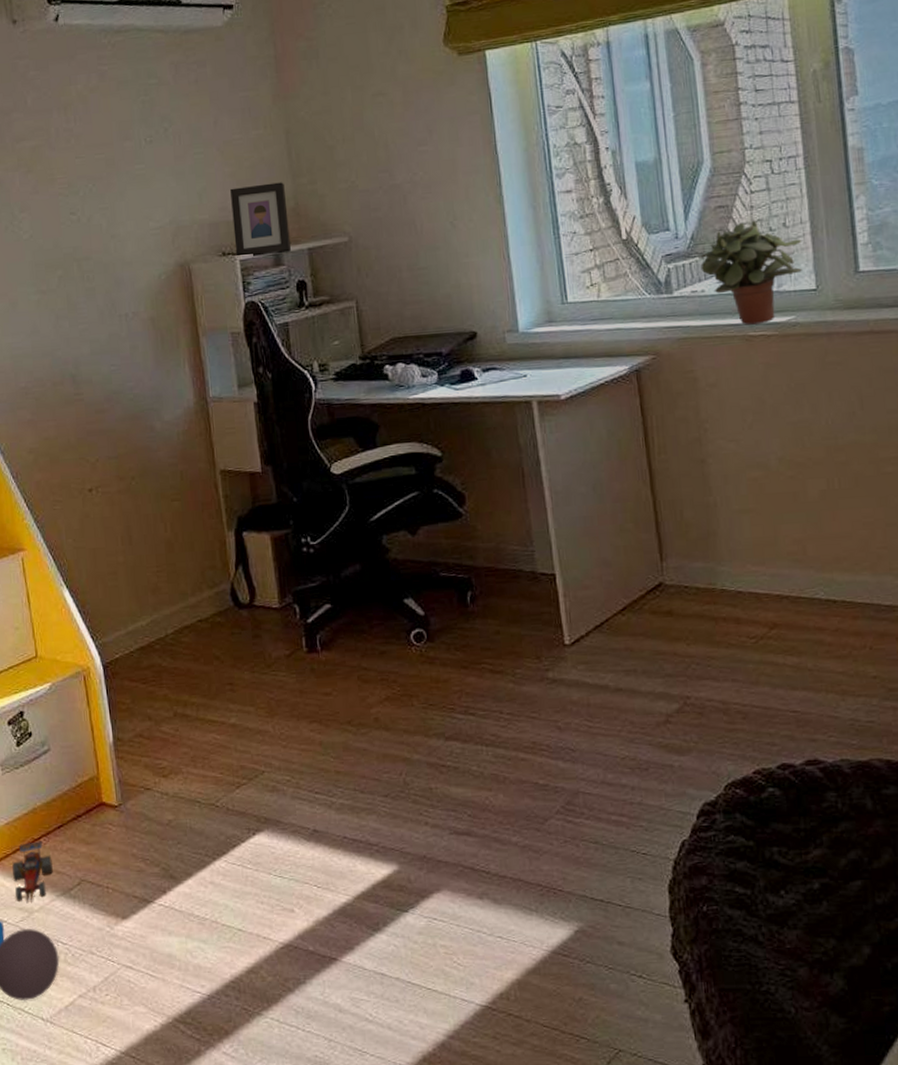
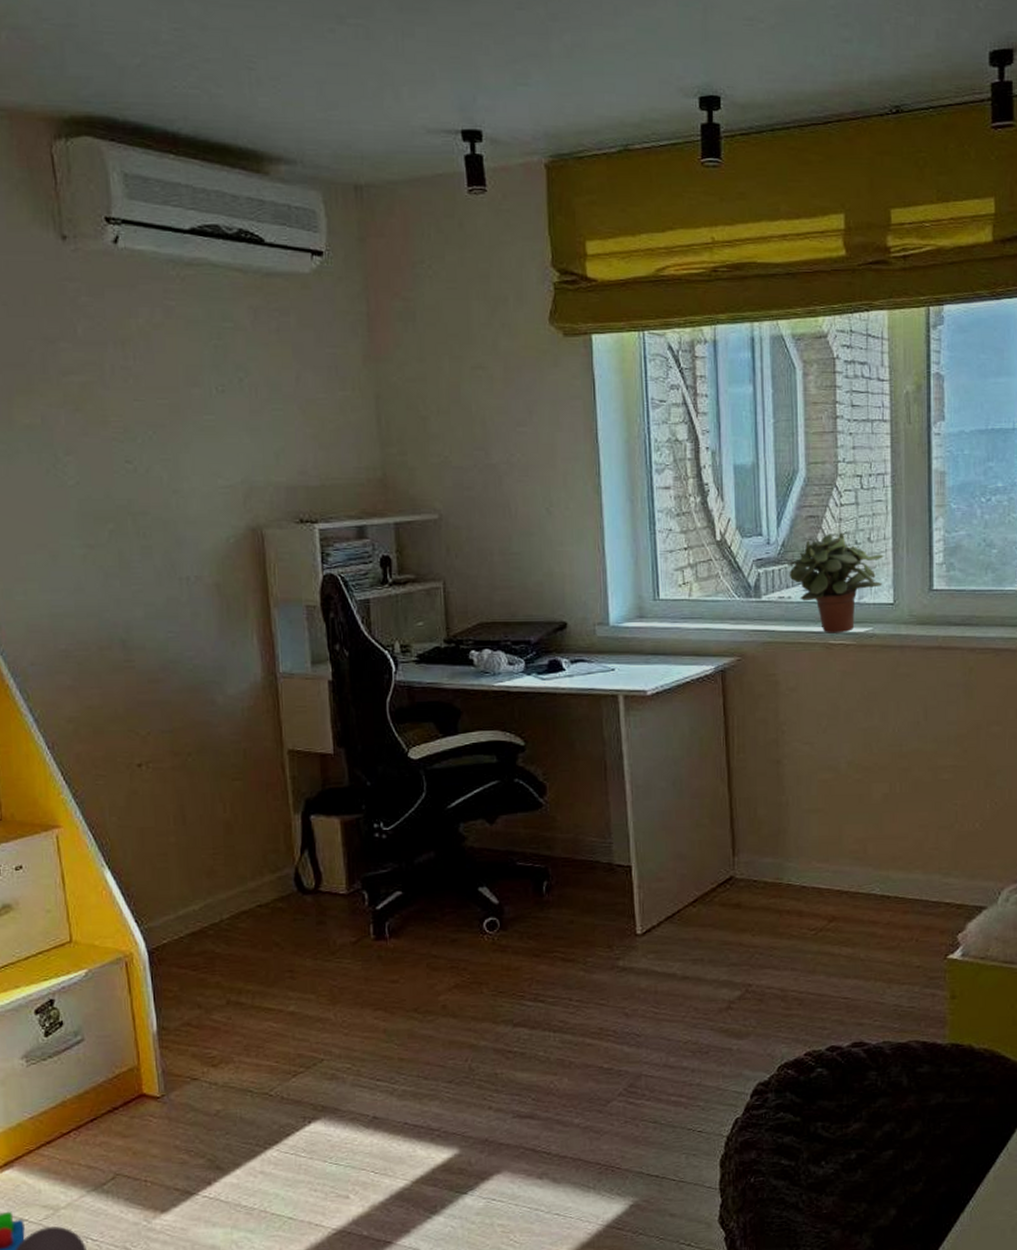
toy car: present [12,841,53,904] -> none [36,1135,84,1201]
picture frame: present [230,182,291,258] -> none [311,450,376,528]

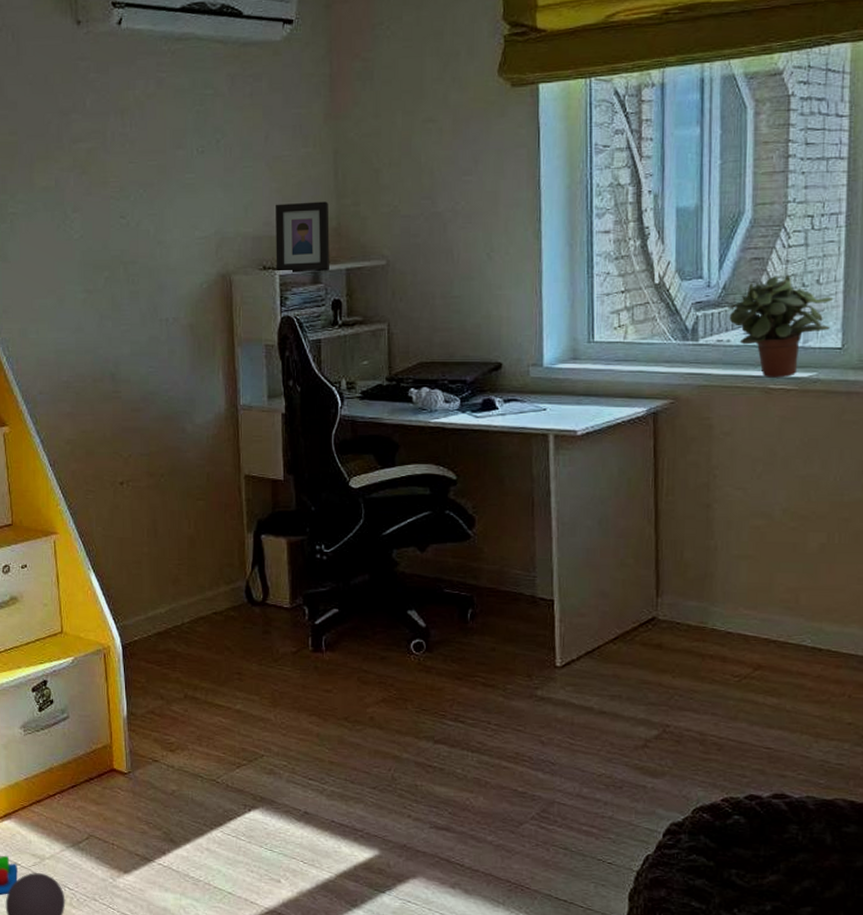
picture frame: none [311,450,376,528] -> present [276,201,330,274]

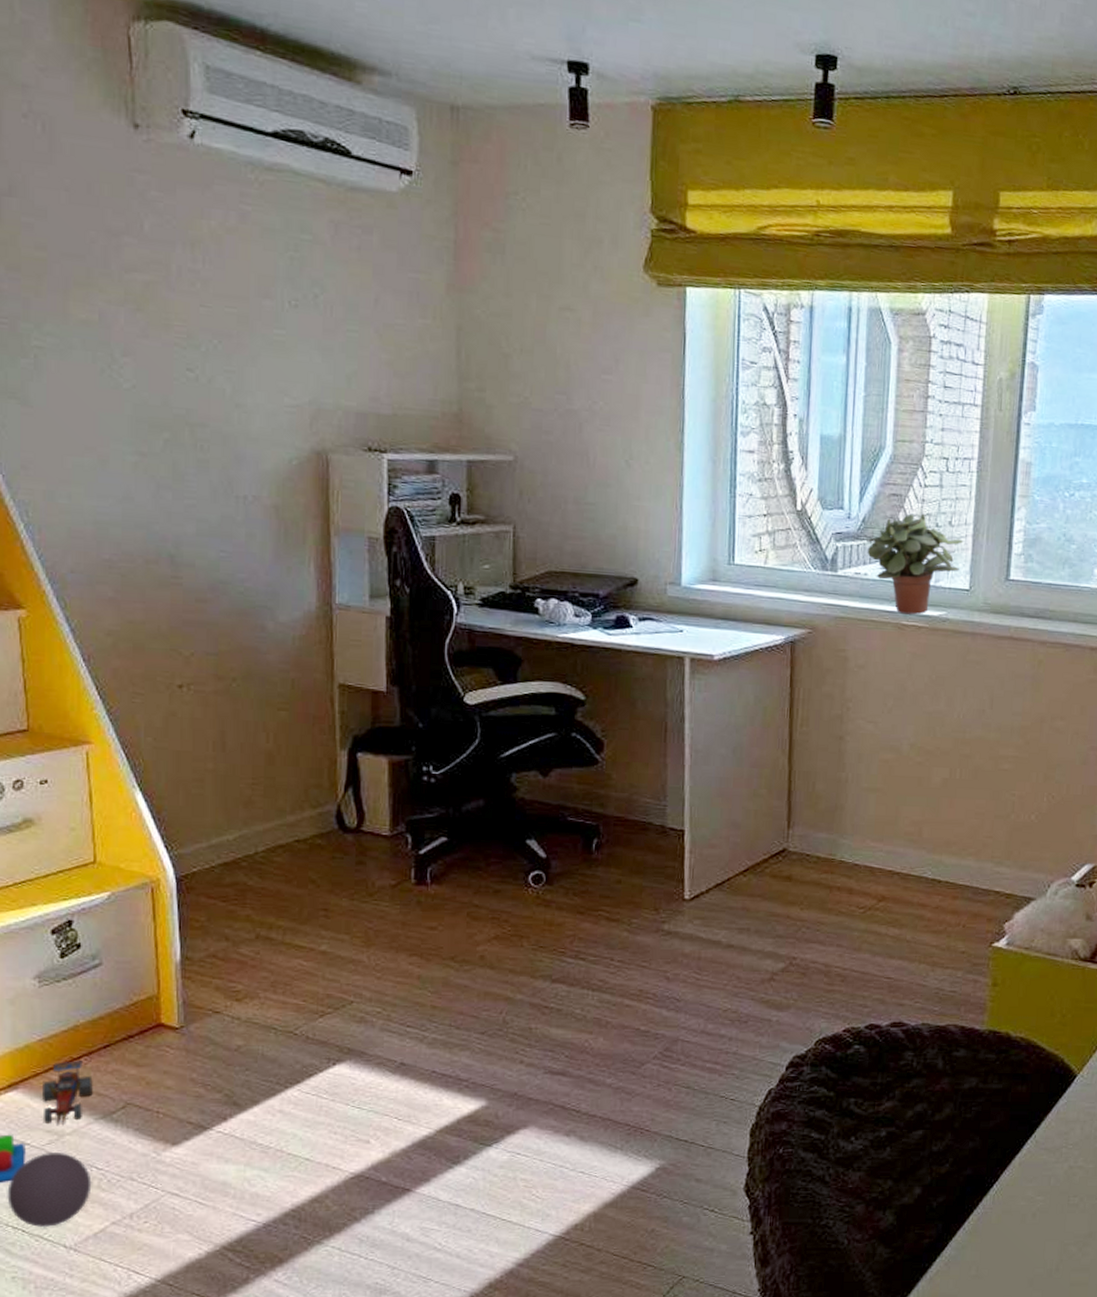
toy car: none [28,797,65,851] -> present [43,1061,93,1126]
picture frame: present [276,201,330,274] -> none [384,378,449,461]

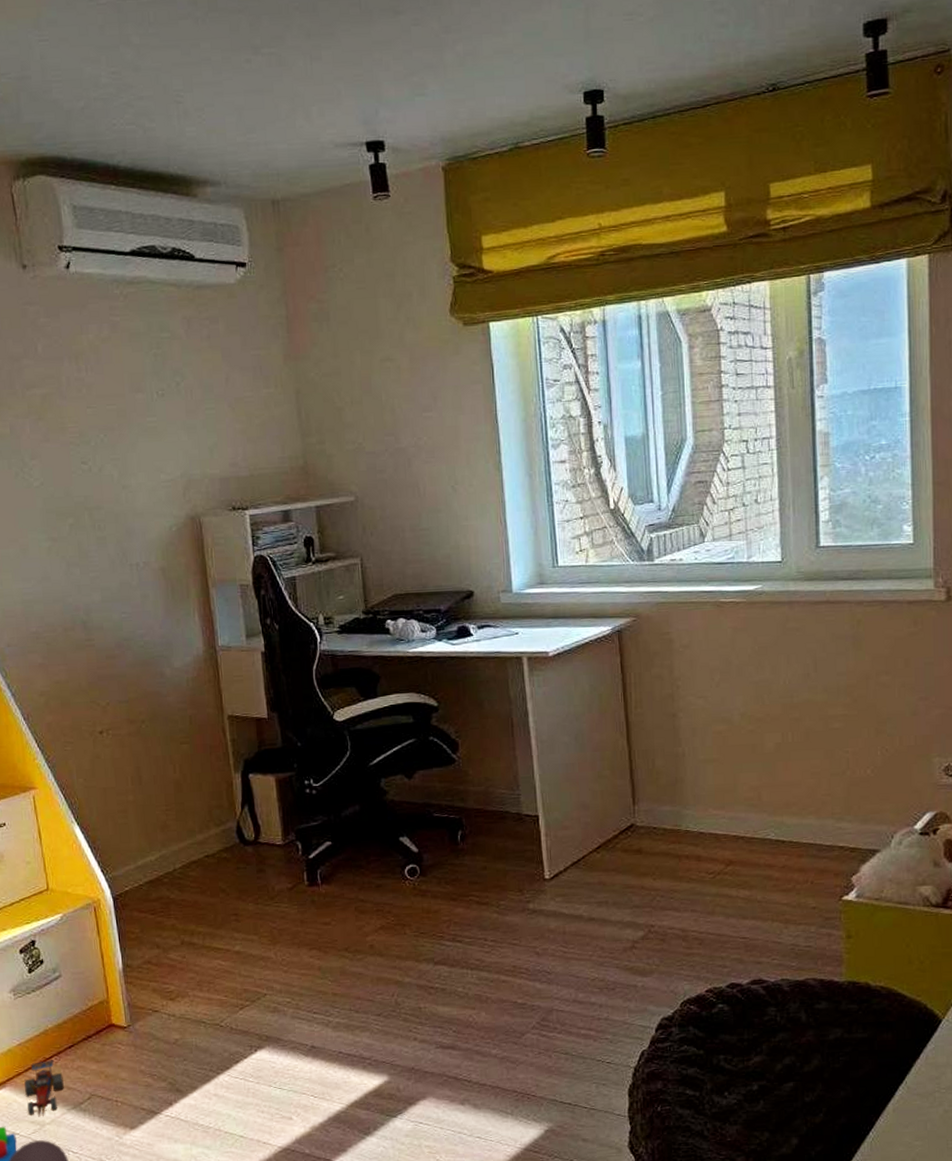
potted plant: present [866,513,964,616] -> none [678,495,771,593]

